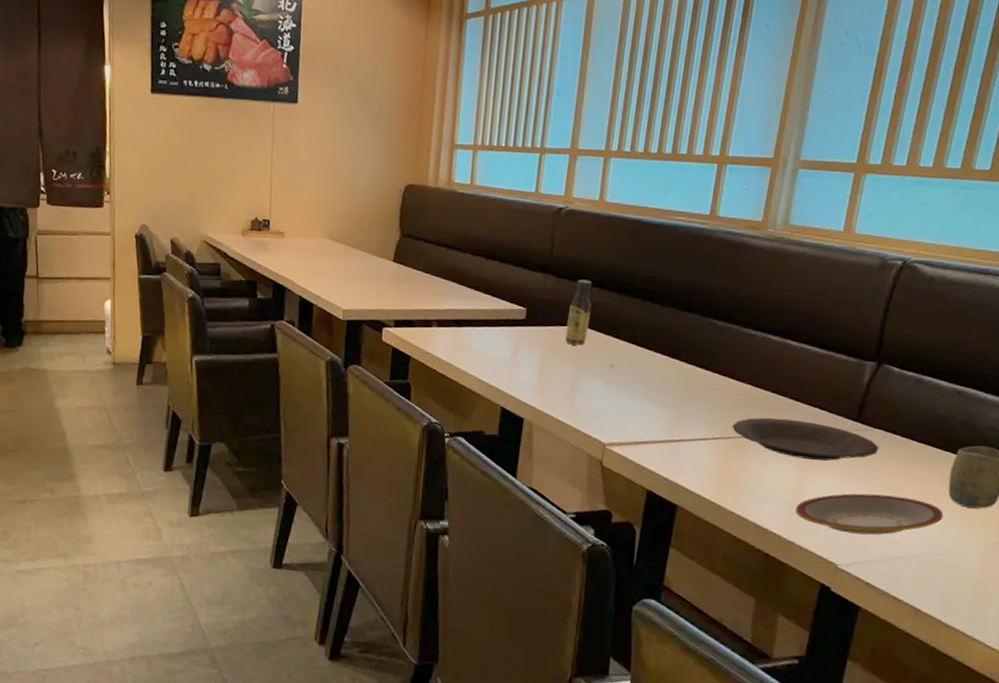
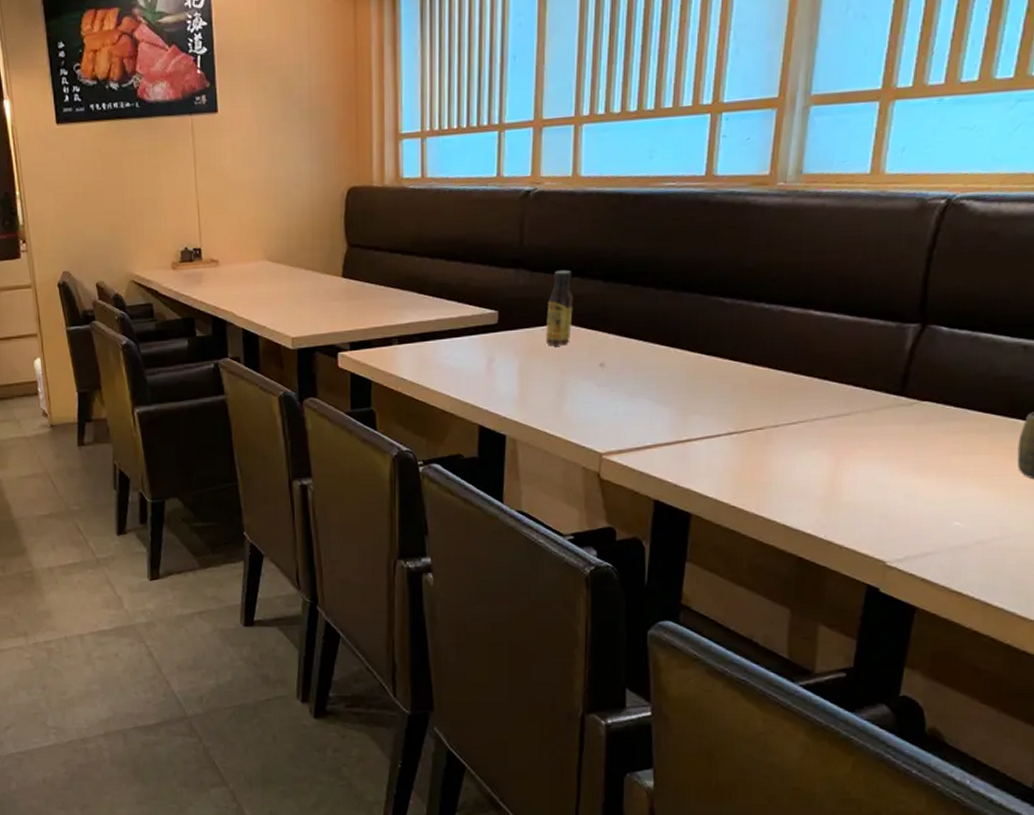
plate: present [732,417,879,461] -> none [749,401,929,446]
plate: present [795,493,944,535] -> none [831,476,1013,525]

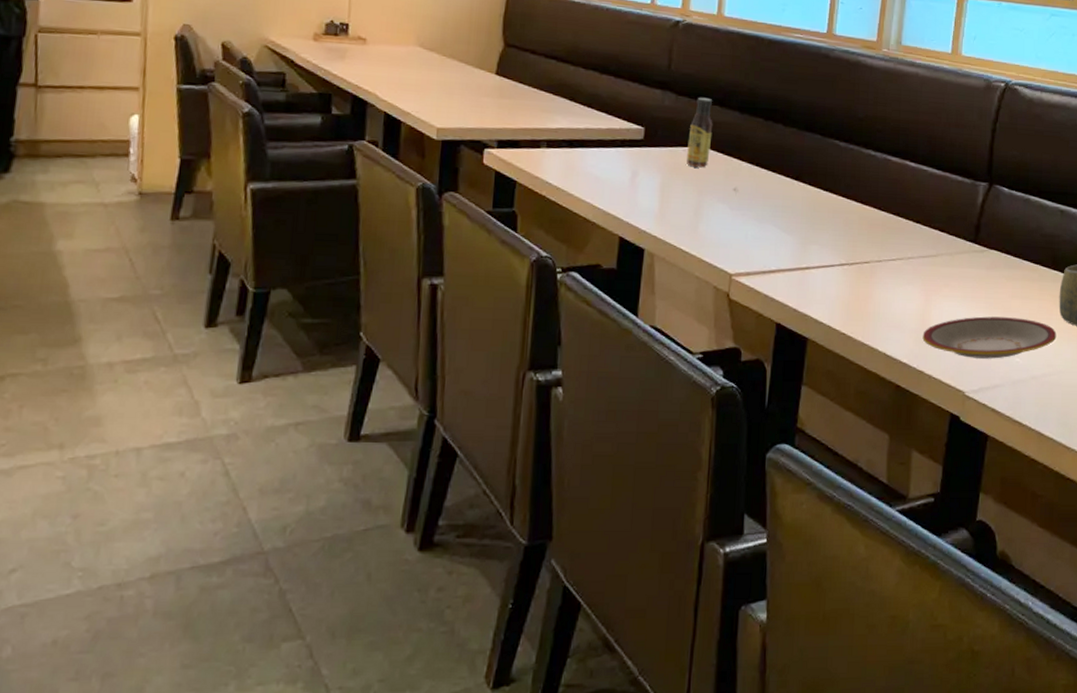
plate: none [831,476,1013,525] -> present [922,316,1057,359]

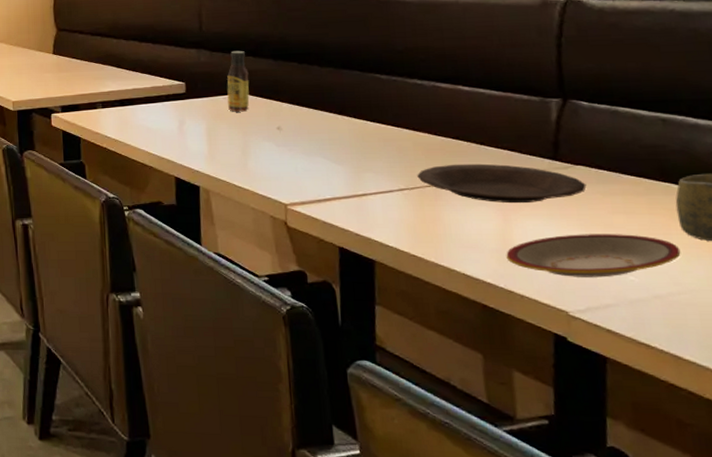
plate: none [858,241,996,284] -> present [417,163,587,204]

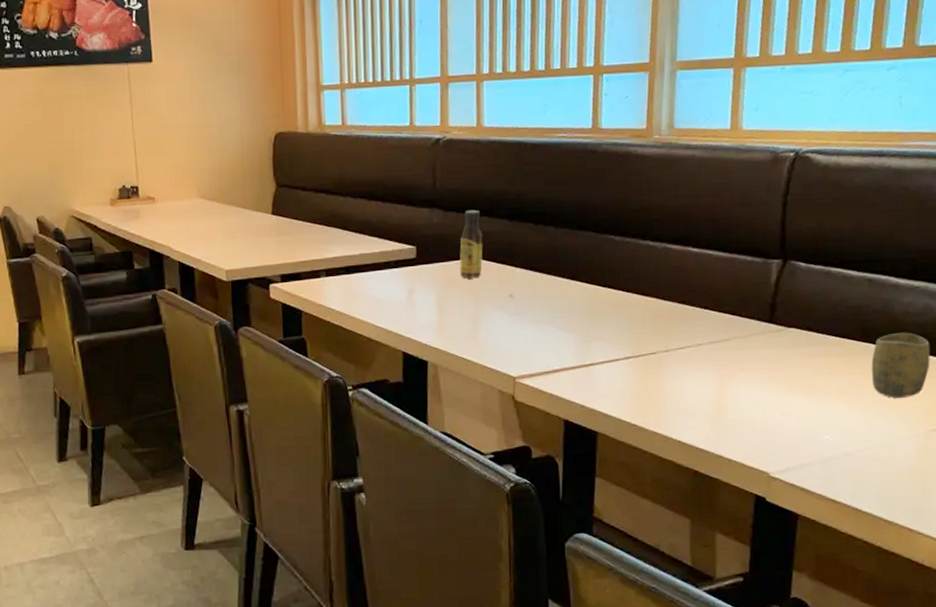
plate: present [417,163,587,204] -> none [643,328,796,369]
plate: present [506,234,681,278] -> none [719,394,871,439]

